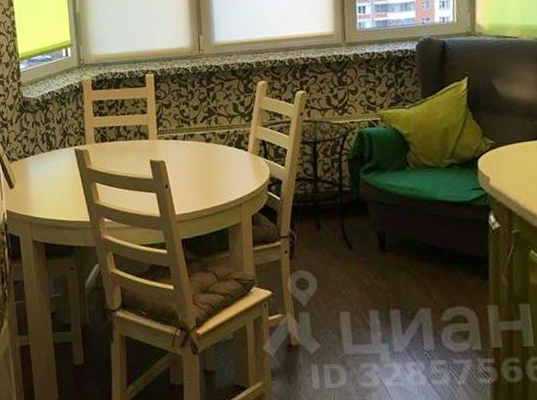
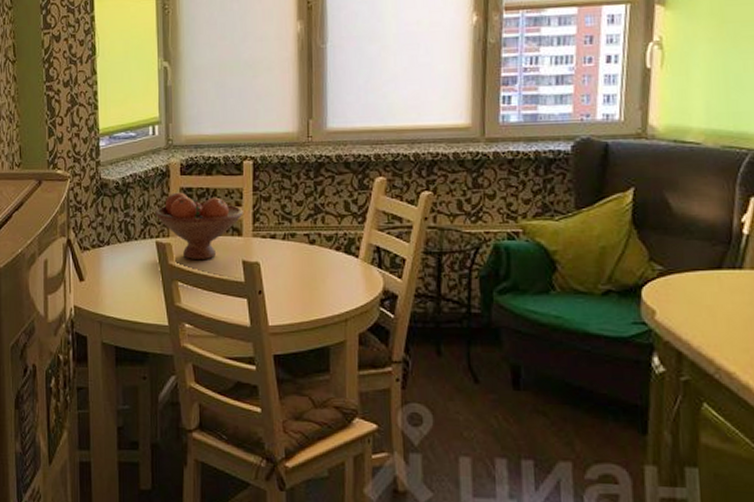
fruit bowl: none [72,105,148,163] -> present [155,192,243,259]

